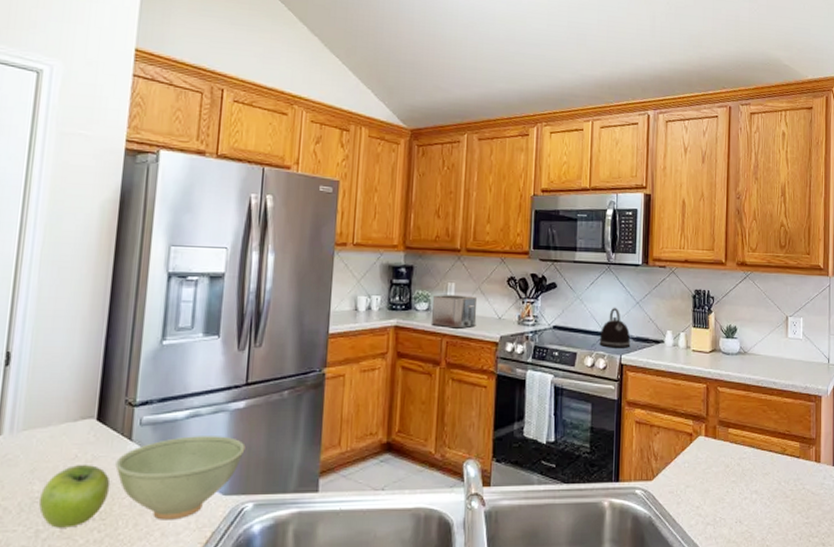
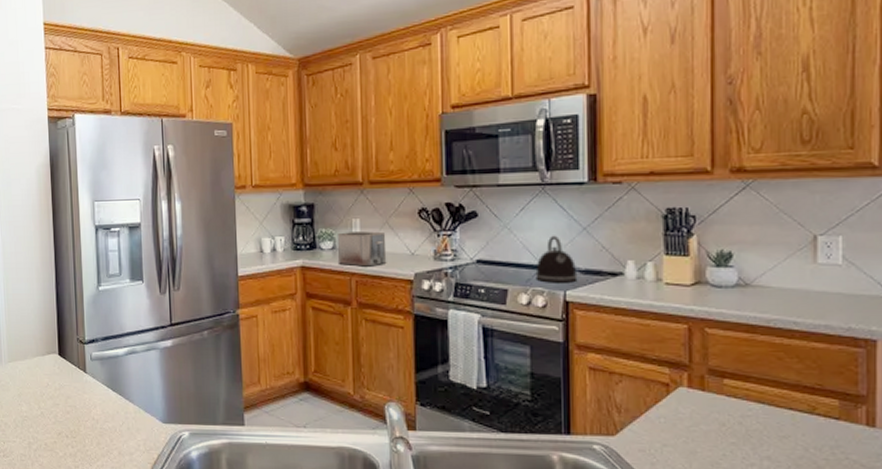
fruit: present [38,464,111,528] -> none [27,391,76,442]
bowl: present [115,436,246,520] -> none [77,370,177,442]

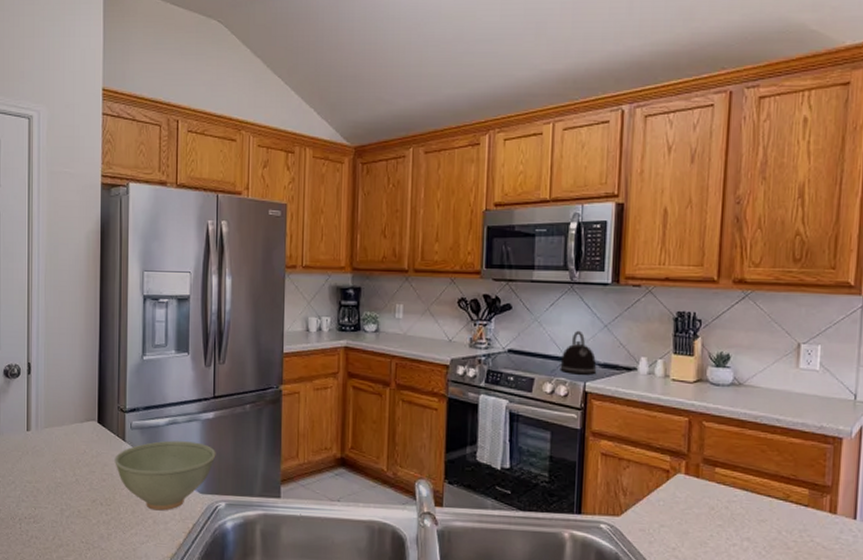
bowl: none [77,370,177,442] -> present [115,440,216,511]
toaster: present [336,231,387,268] -> none [380,316,427,352]

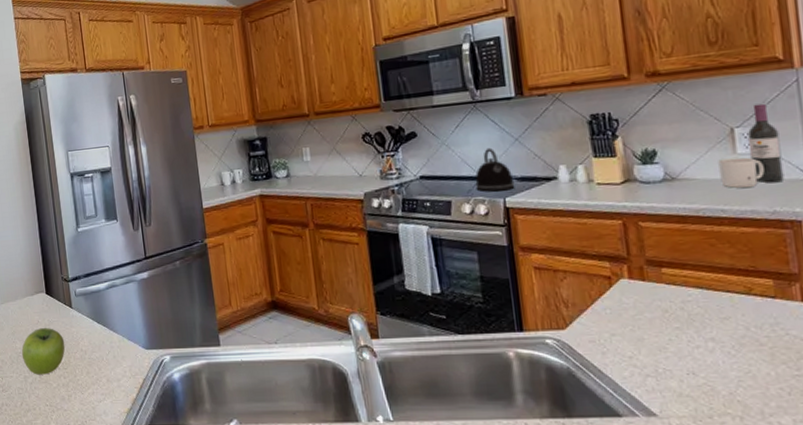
fruit: none [61,458,112,509] -> present [21,327,65,375]
bowl: present [115,440,216,511] -> none [65,301,155,370]
mug: none [781,371,820,402] -> present [718,157,765,189]
wine bottle: none [811,324,838,400] -> present [748,103,784,183]

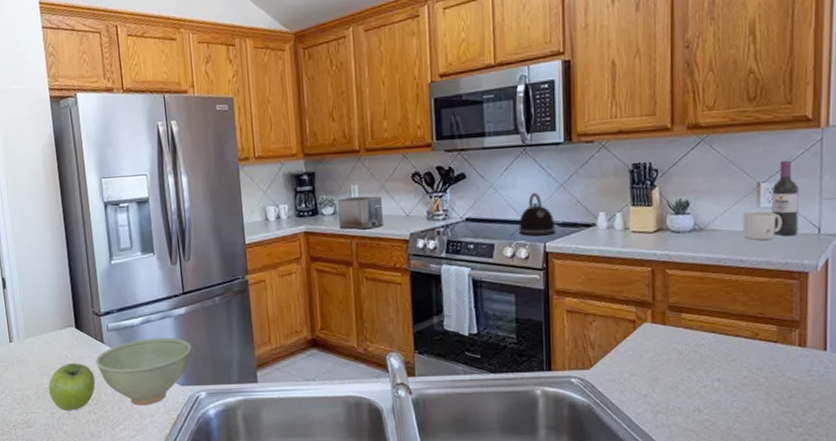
bowl: none [65,301,155,370] -> present [95,337,192,405]
toaster: none [289,157,338,192] -> present [337,196,384,231]

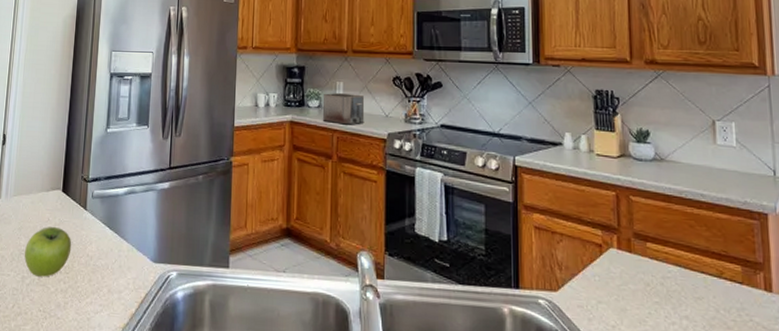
bowl: present [95,337,192,405] -> none [75,209,170,280]
kettle: present [518,192,556,236] -> none [490,107,525,150]
mug: present [743,211,782,241] -> none [701,147,739,178]
wine bottle: present [772,160,799,236] -> none [727,102,755,176]

